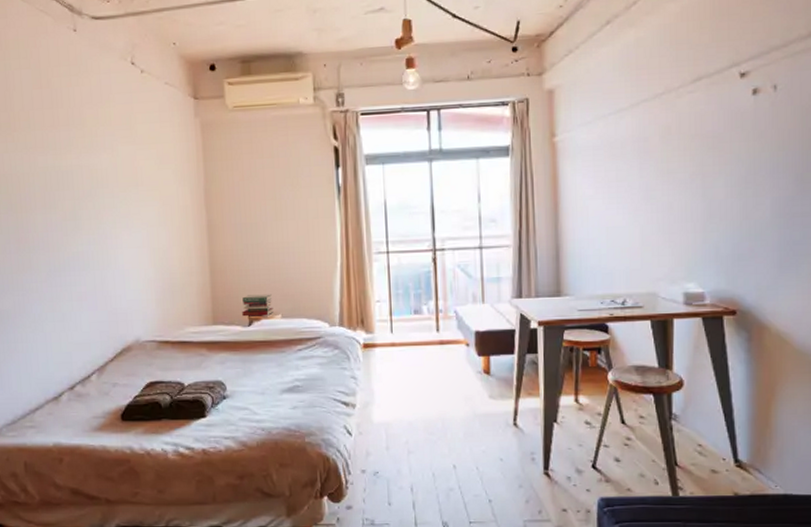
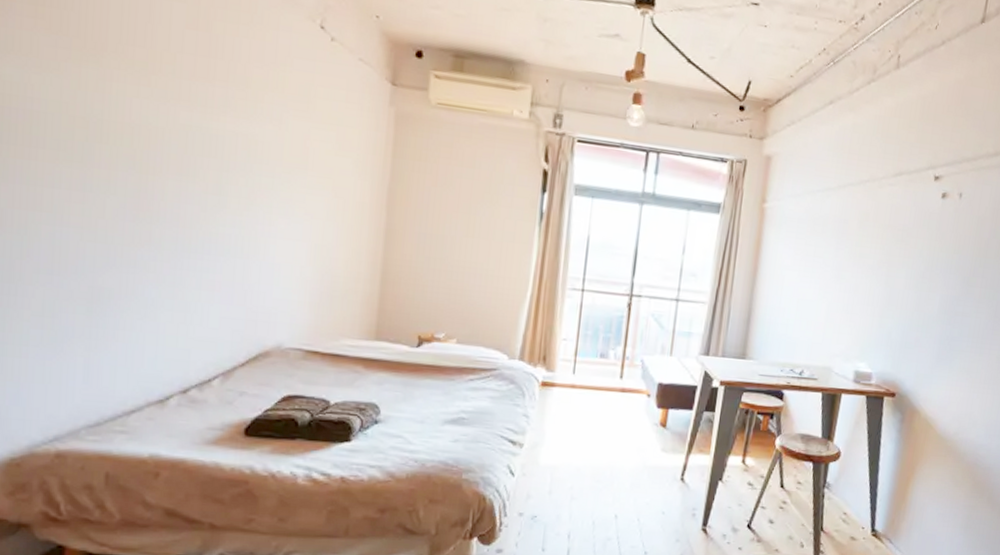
books: present [242,294,274,317] -> none [411,313,449,339]

